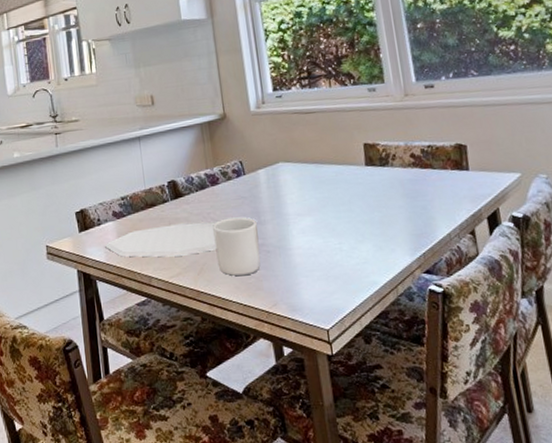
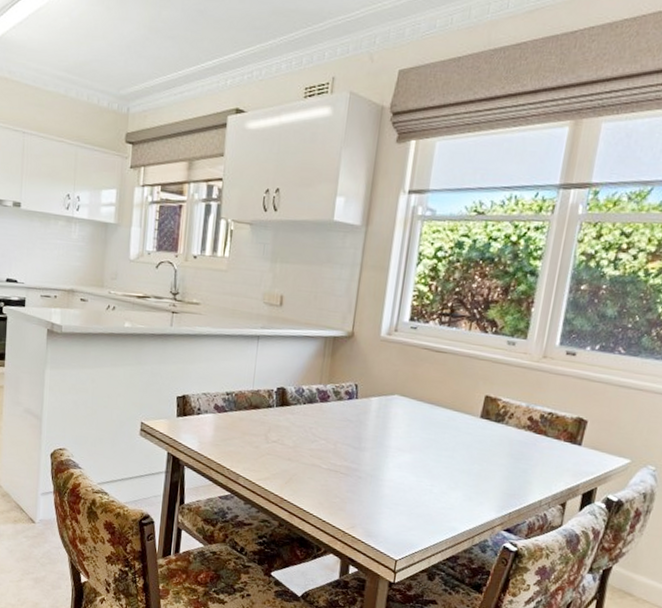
placemat: present [105,222,217,257] -> none [200,428,315,464]
mug: present [211,217,261,277] -> none [307,436,357,495]

